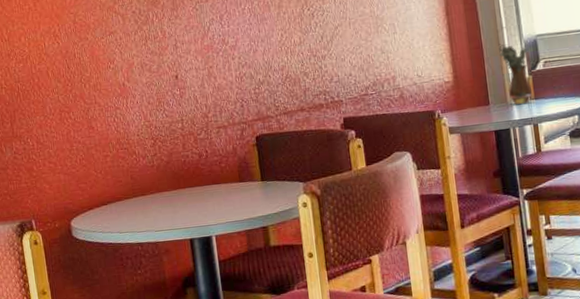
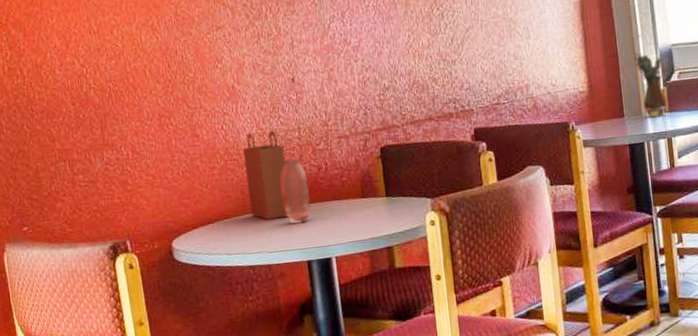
shopping bag: none [132,122,172,202] -> present [243,130,288,220]
vase: none [165,147,193,205] -> present [280,159,311,223]

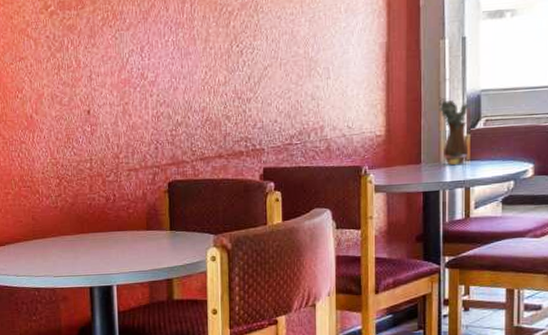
shopping bag: present [243,130,288,220] -> none [37,160,76,246]
vase: present [280,159,311,223] -> none [69,189,97,250]

